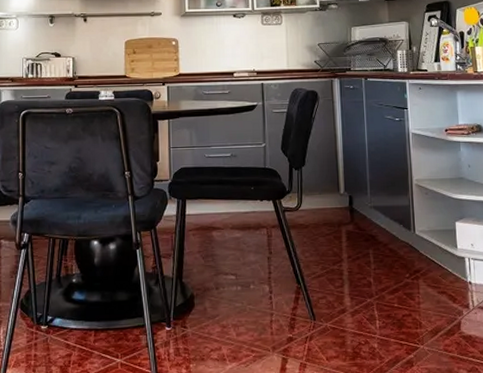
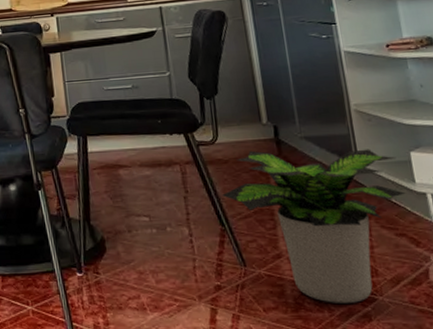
potted plant: none [300,217,449,352] -> present [221,149,406,303]

